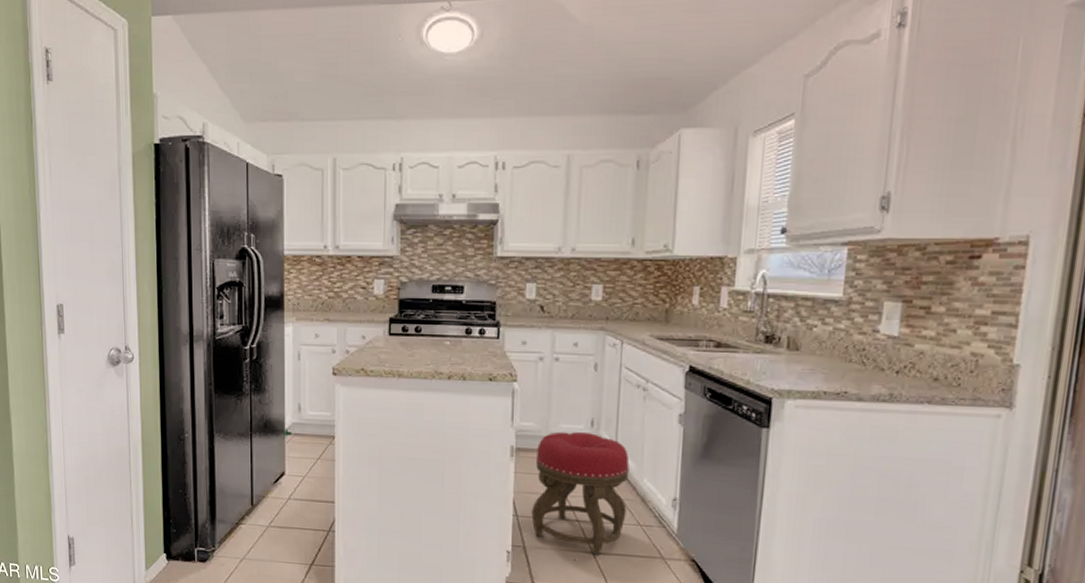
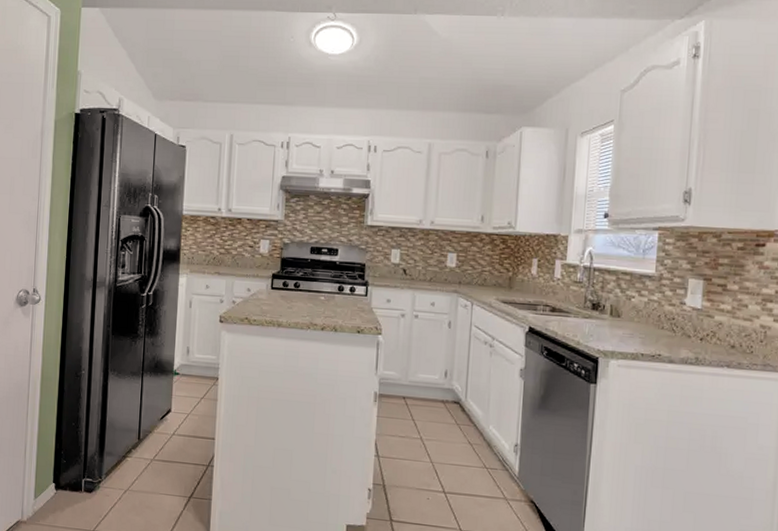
stool: present [531,431,630,555] -> none [391,380,477,494]

